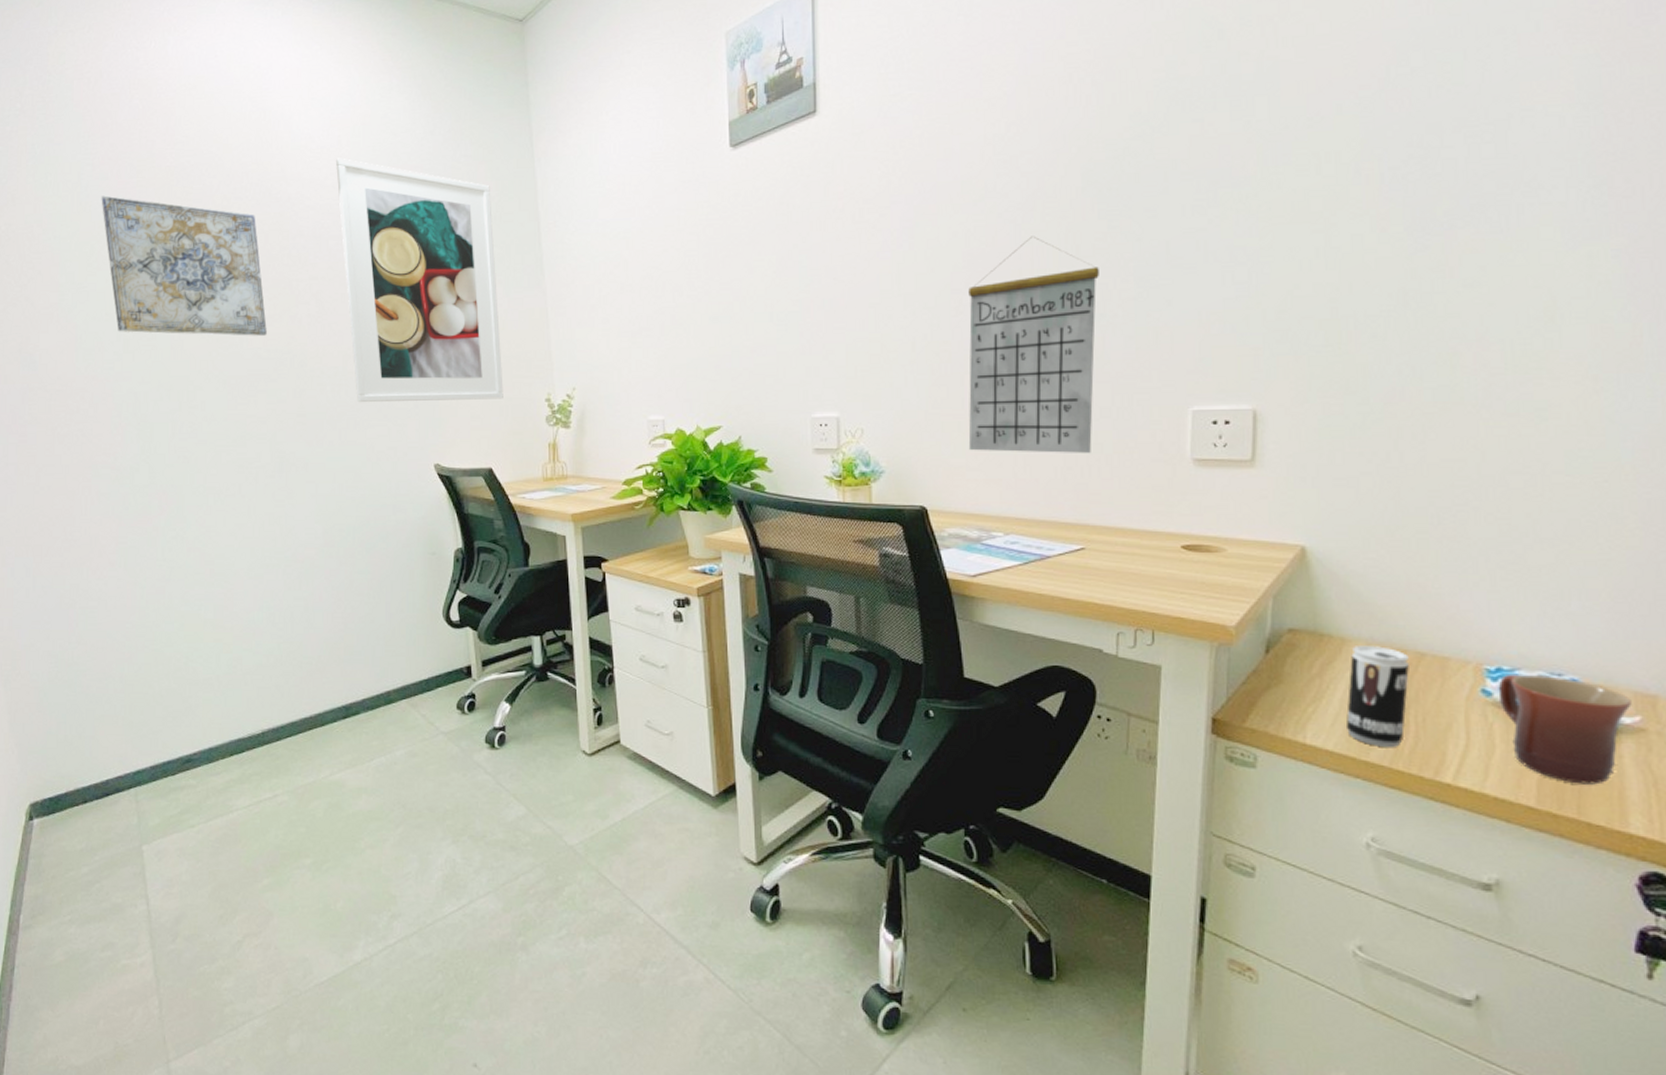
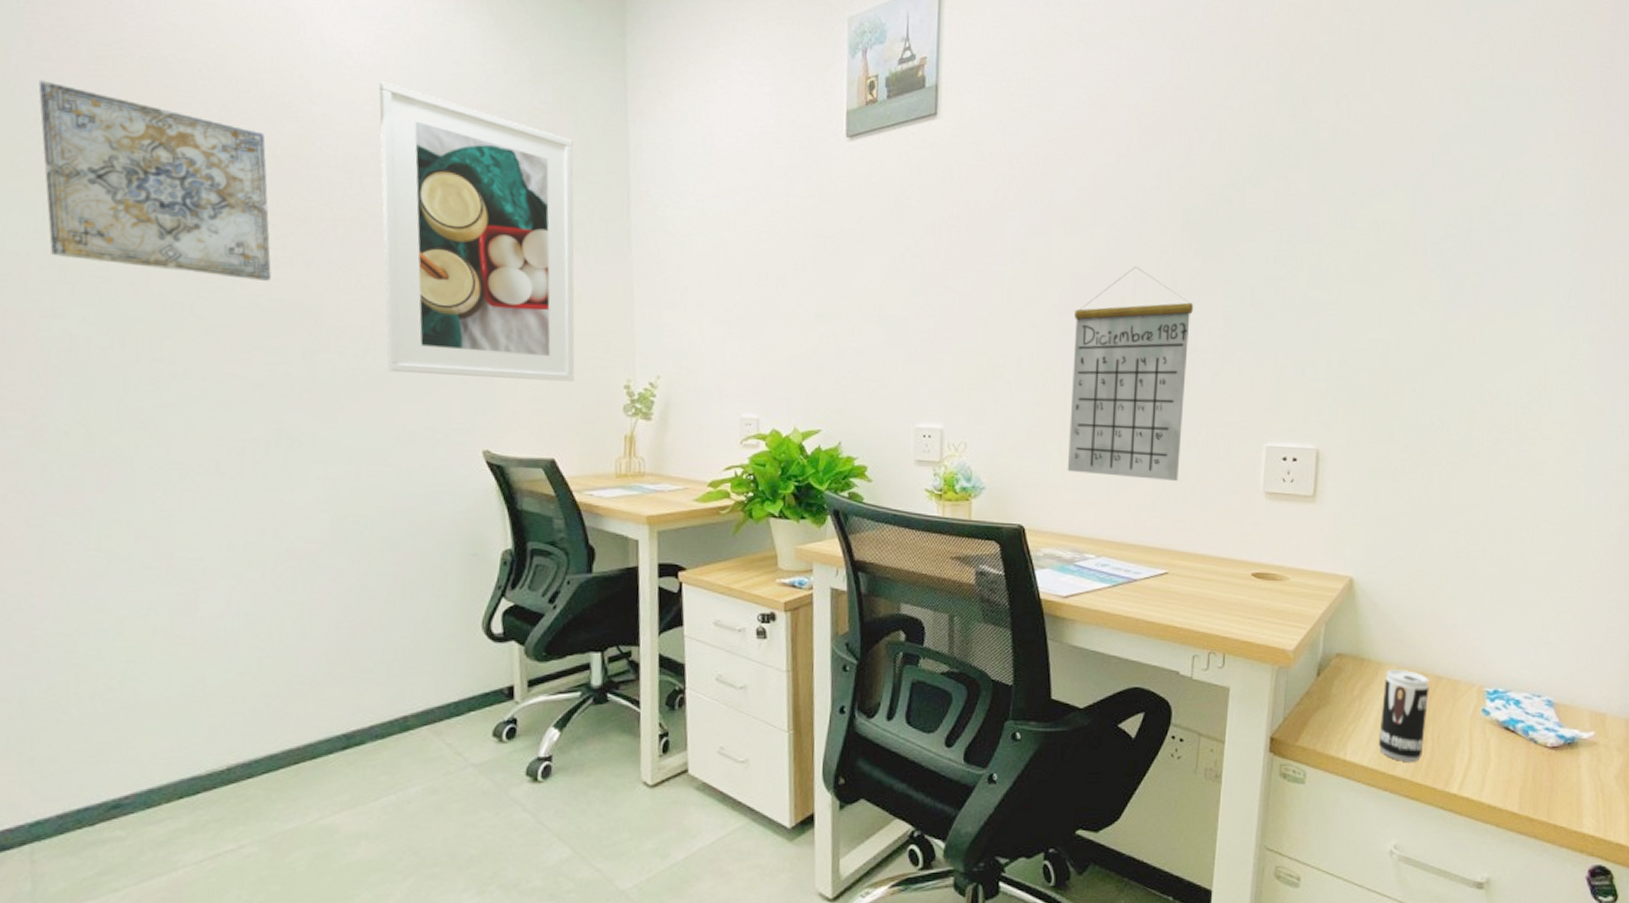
mug: present [1498,675,1632,785] -> none [1494,696,1588,791]

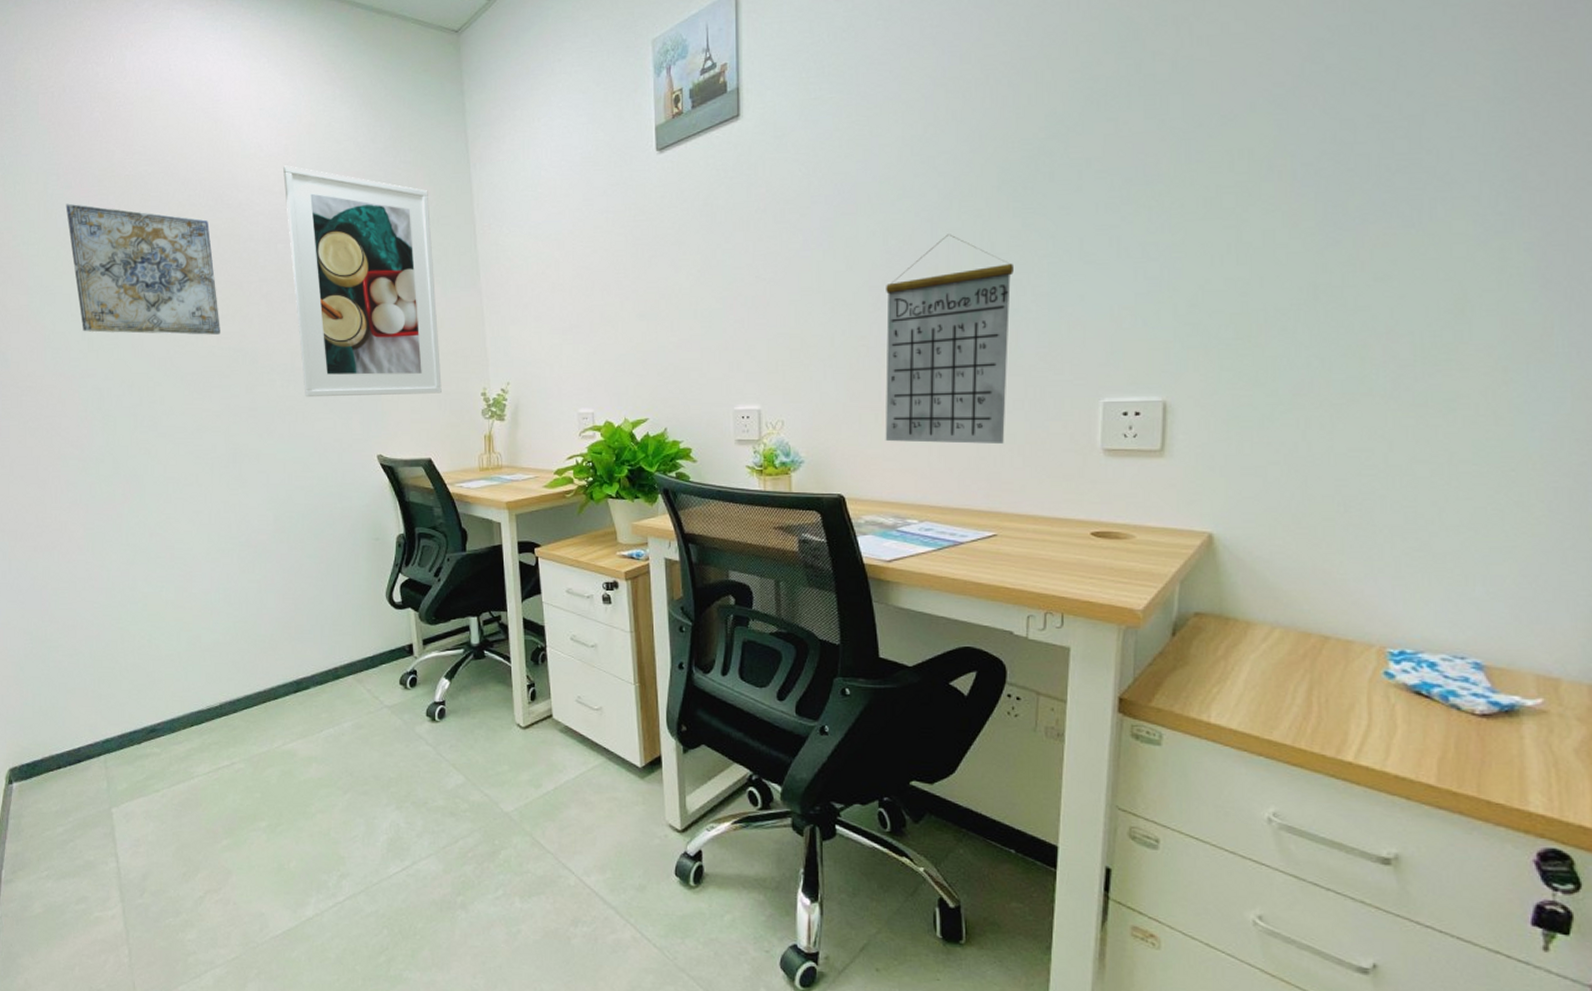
beverage can: present [1378,670,1429,762] -> none [1249,629,1313,726]

